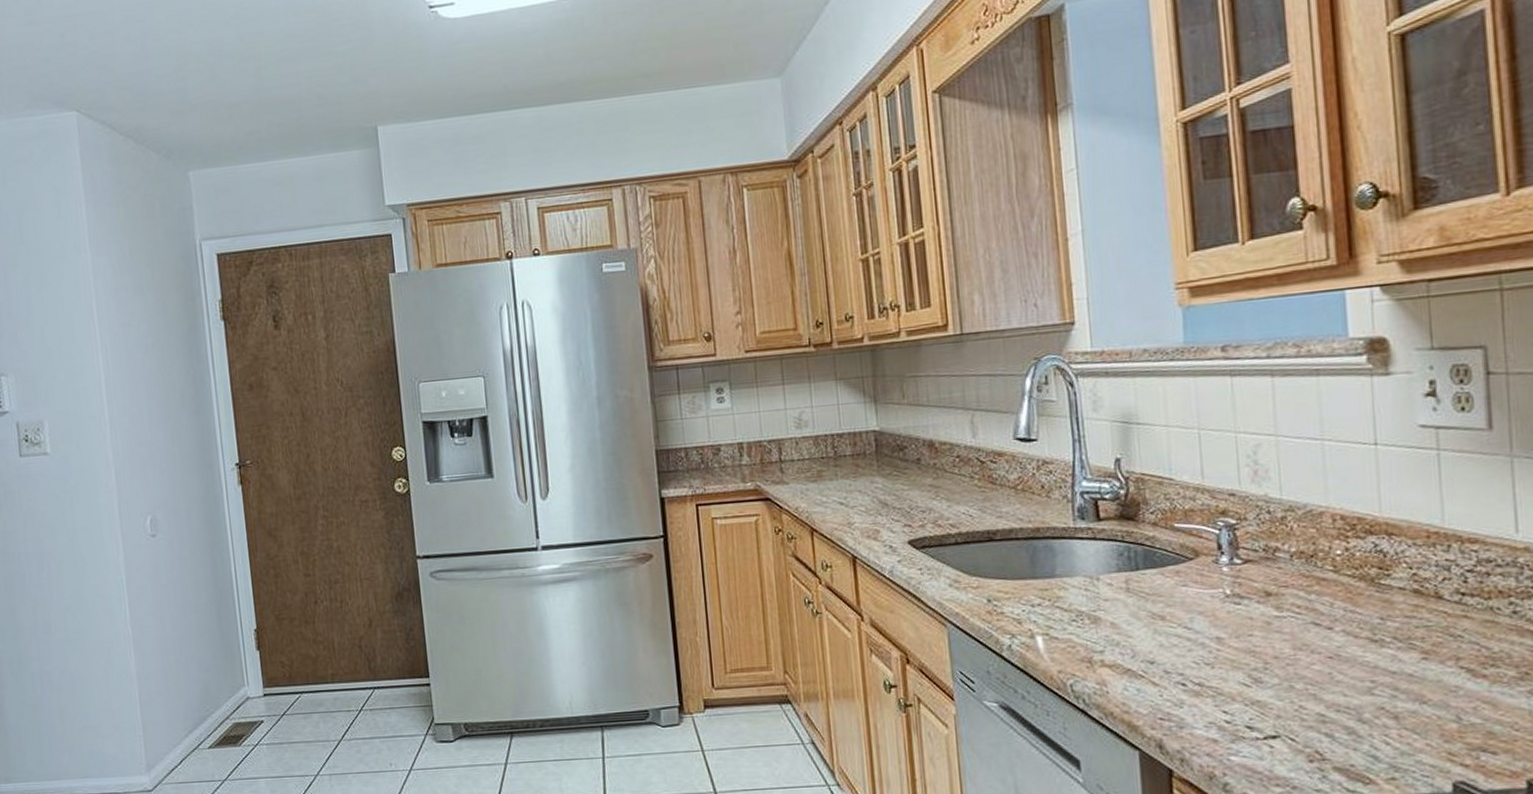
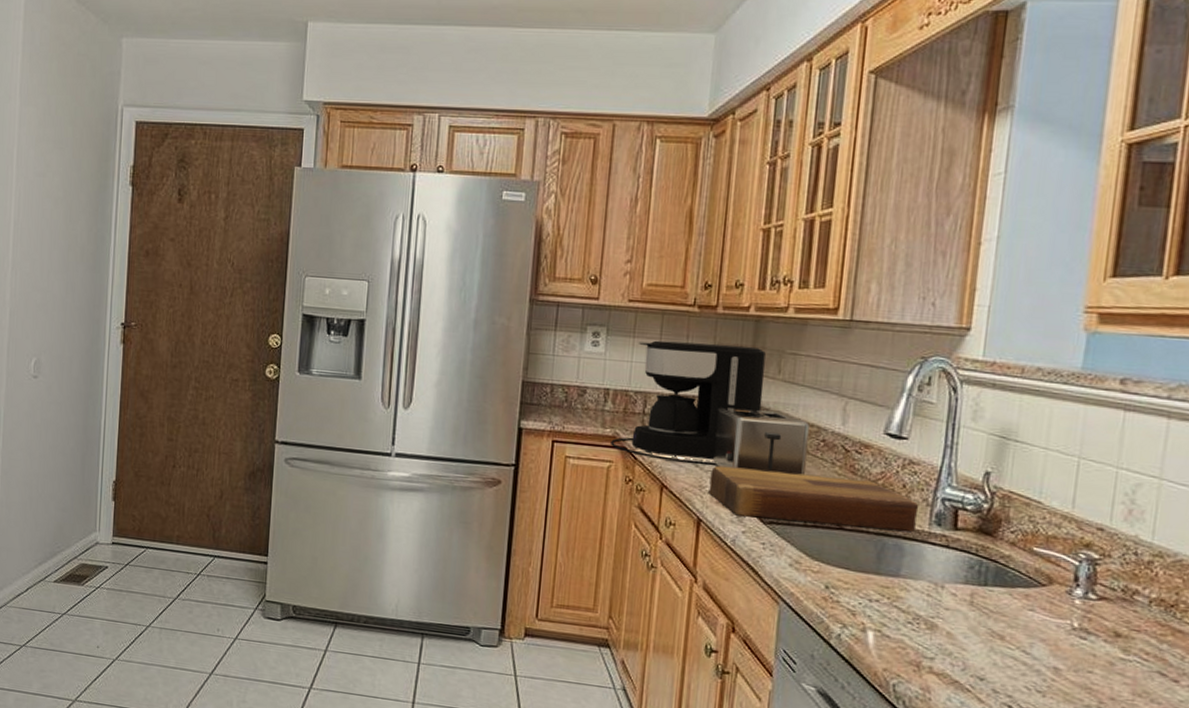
coffee maker: none [754,376,893,505] -> present [611,340,766,466]
toaster: none [851,435,948,501] -> present [713,407,810,475]
cutting board: none [856,487,1061,546] -> present [707,465,919,532]

